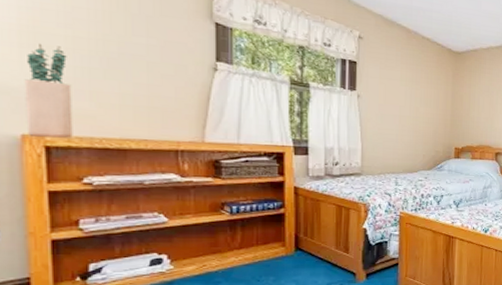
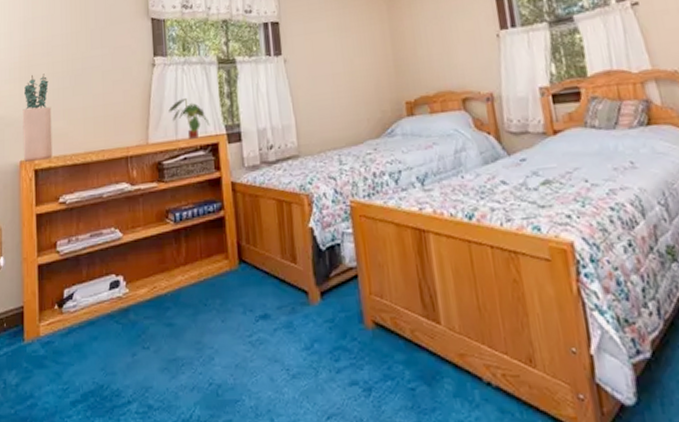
plant: none [231,108,277,146] -> present [168,98,210,139]

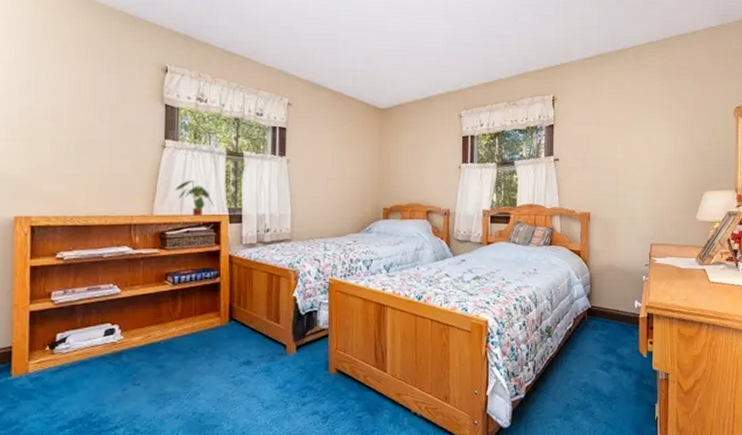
vase: present [22,74,53,162] -> none [18,138,53,218]

